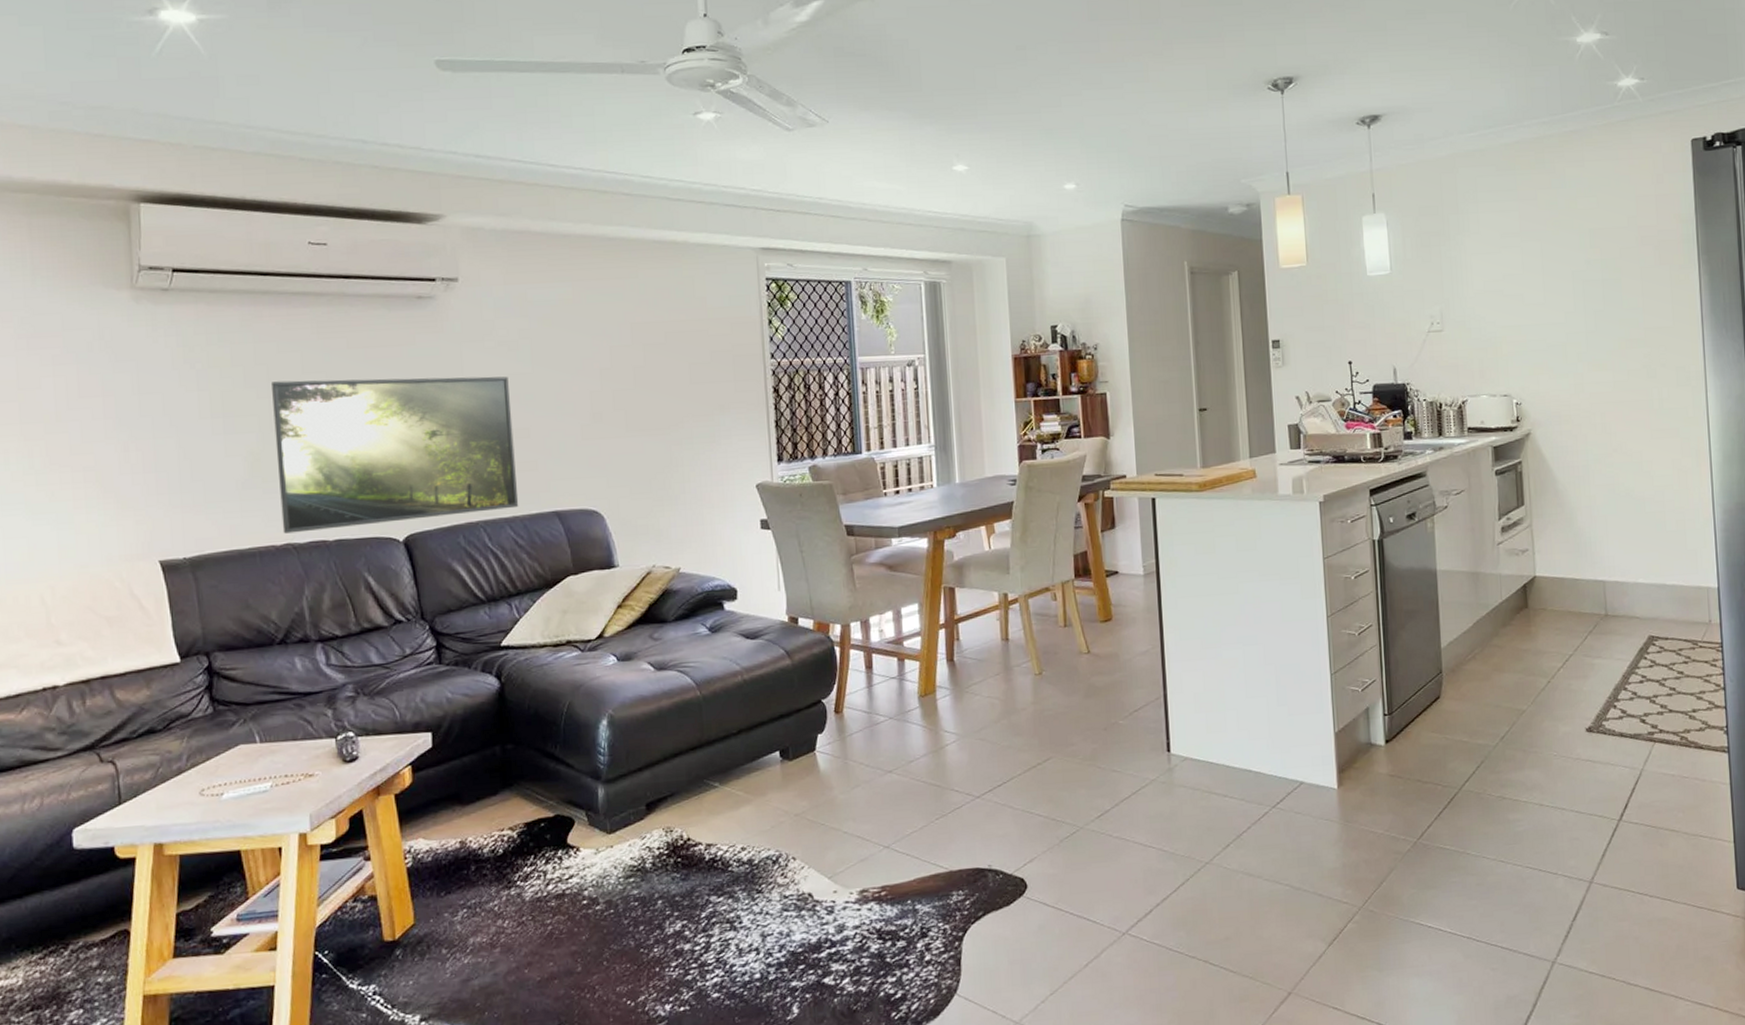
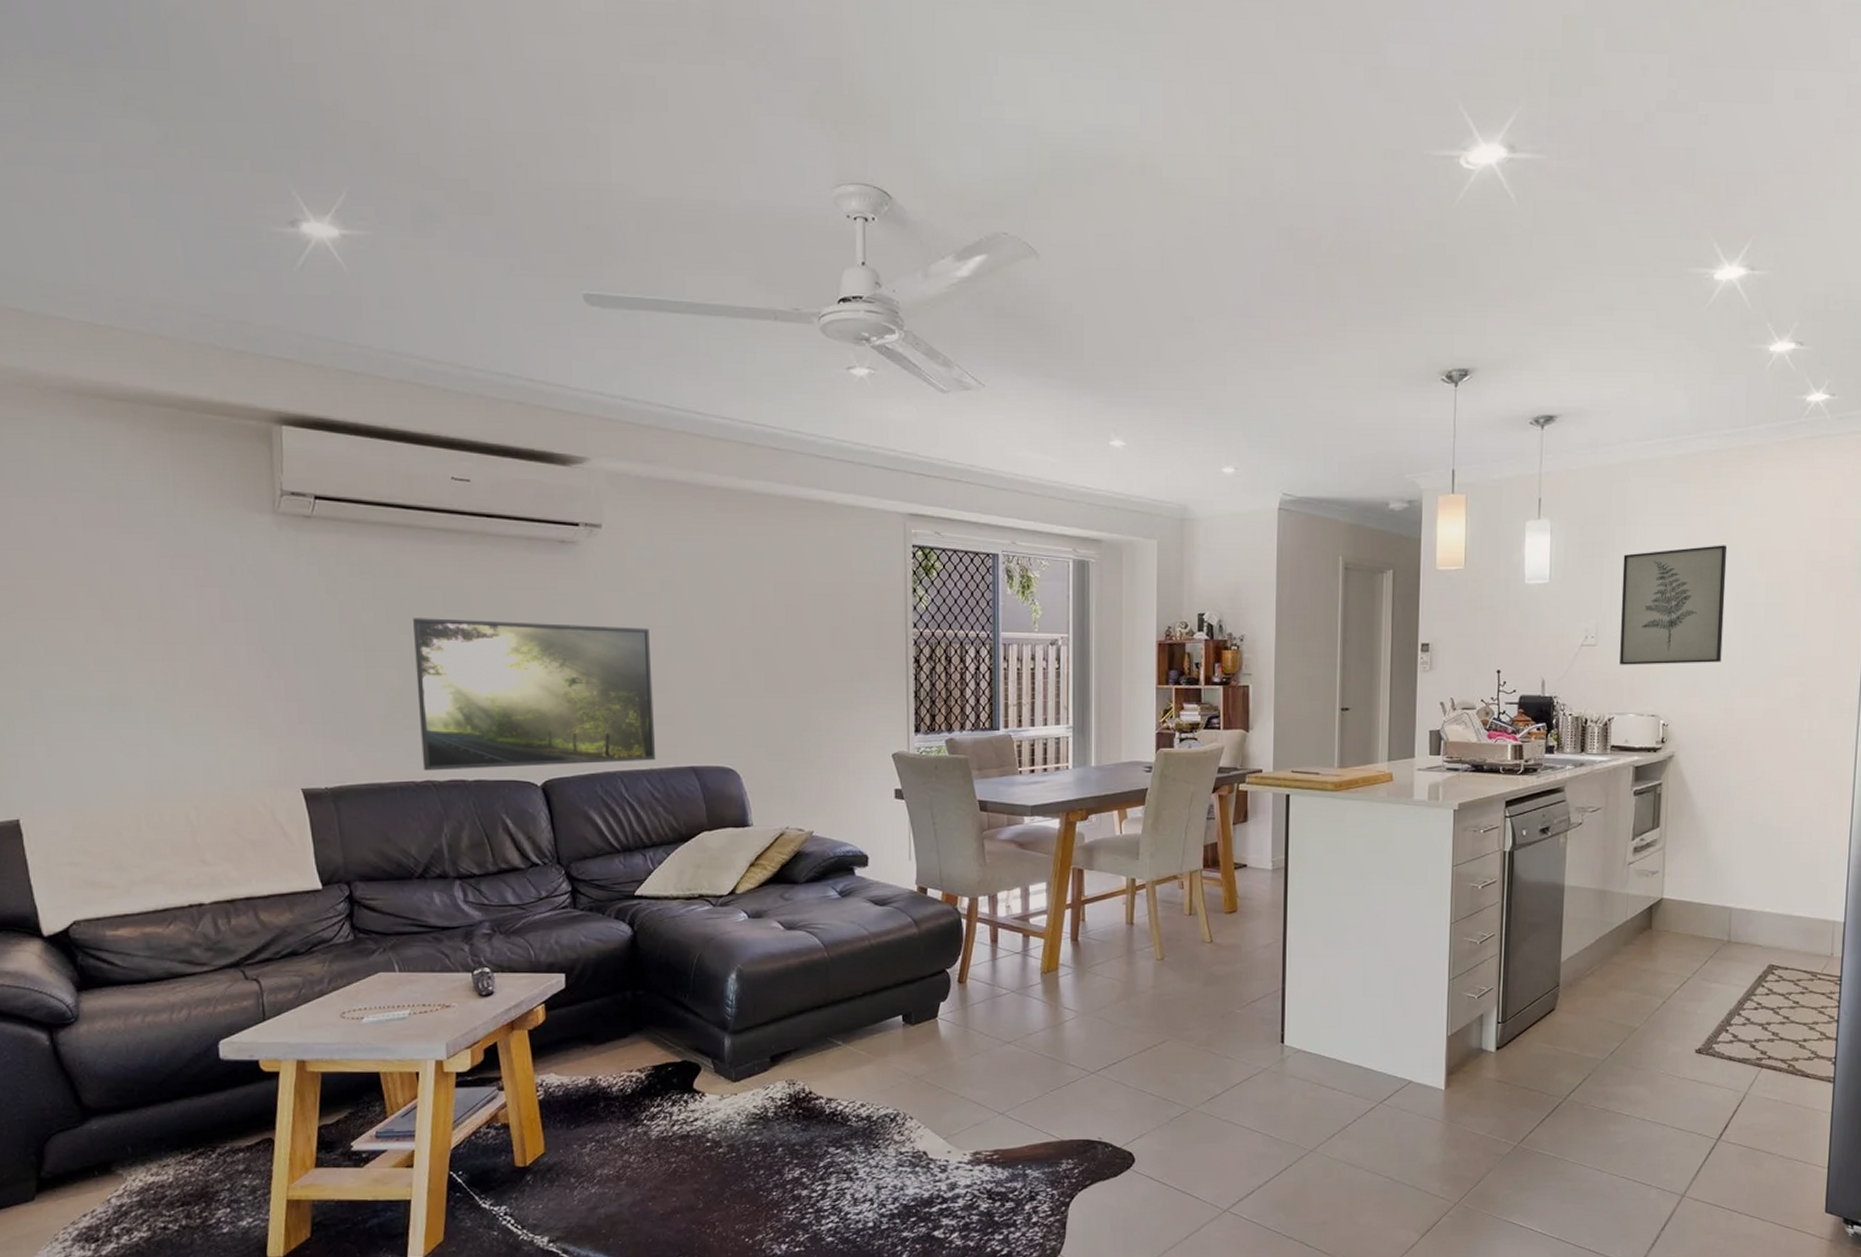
wall art: none [1459,226,1566,349] -> present [1620,545,1728,665]

